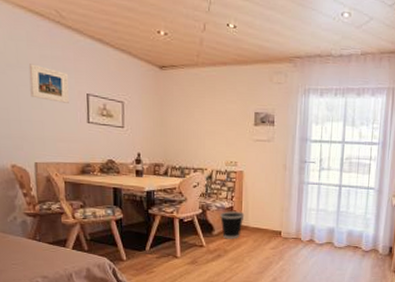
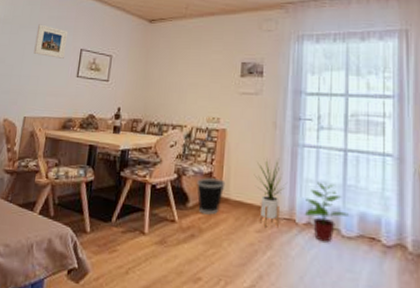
house plant: none [268,194,294,245] -> present [254,158,286,227]
potted plant: none [307,210,340,252] -> present [304,181,348,243]

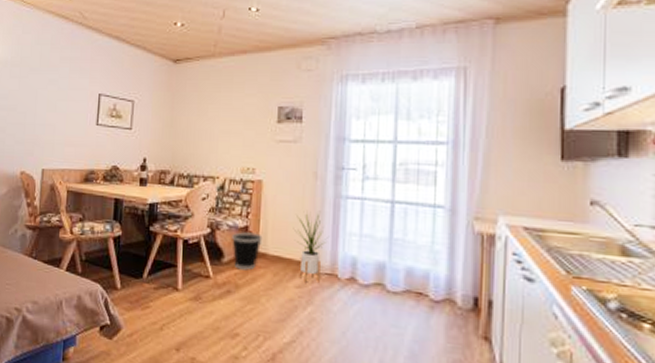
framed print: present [33,24,69,59] -> none [47,66,84,105]
potted plant: present [304,181,348,243] -> none [347,235,395,298]

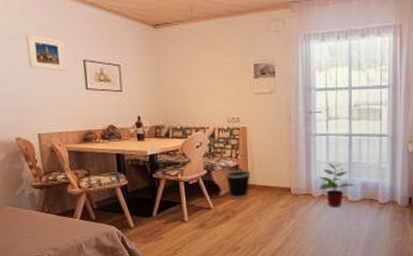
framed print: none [47,66,84,105] -> present [25,34,67,71]
house plant: present [293,211,328,283] -> none [275,148,303,203]
potted plant: none [347,235,395,298] -> present [319,162,354,207]

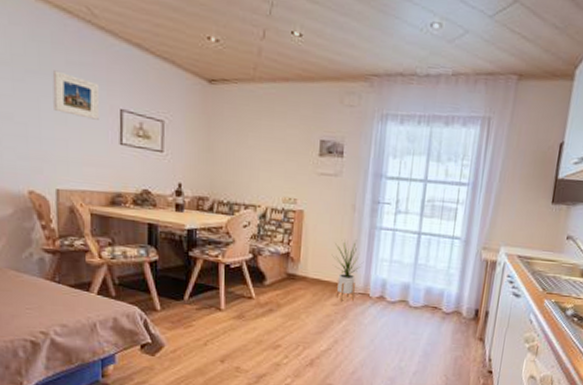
wastebasket: present [225,170,251,200] -> none [274,257,303,292]
house plant: none [275,148,303,203] -> present [331,240,363,301]
potted plant: present [319,162,354,207] -> none [377,261,417,312]

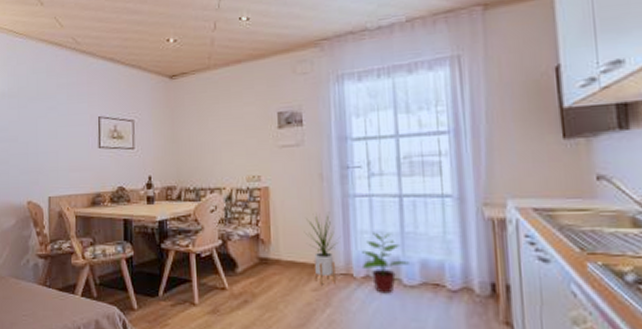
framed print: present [52,70,100,120] -> none [47,93,82,130]
potted plant: none [377,261,417,312] -> present [361,232,409,294]

